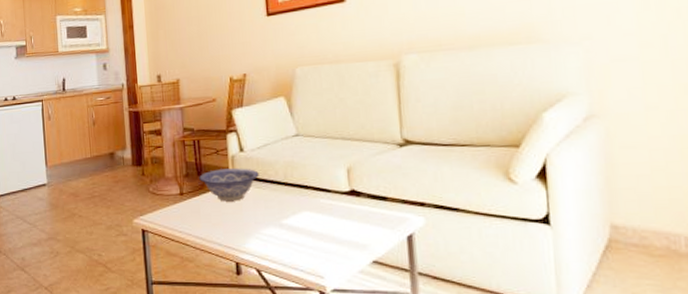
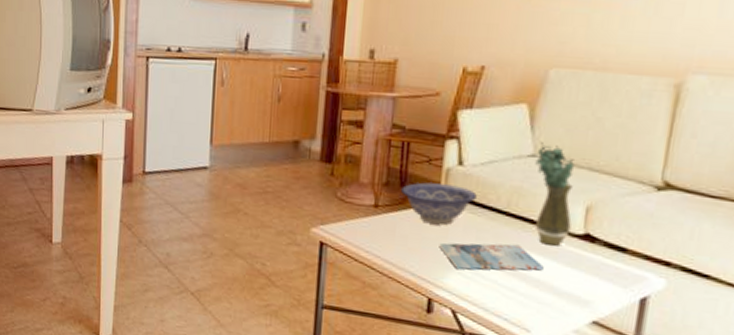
magazine: none [236,207,324,236] -> present [439,243,544,271]
vase: none [299,124,339,204] -> present [535,142,575,246]

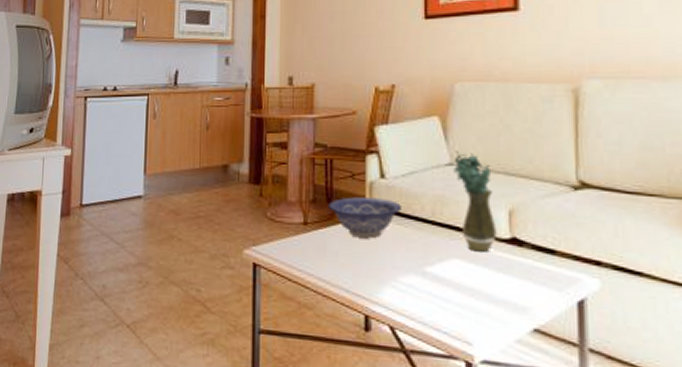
magazine: present [439,243,544,271] -> none [370,253,476,283]

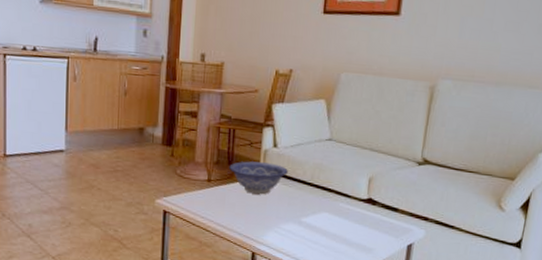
vase: present [453,151,497,252] -> none [331,129,361,208]

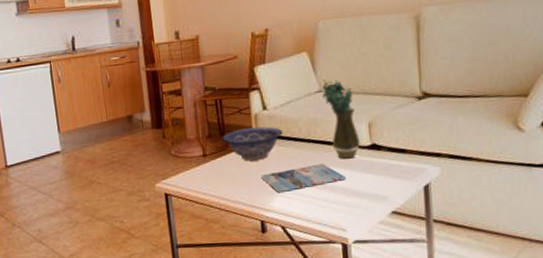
magazine: none [260,207,339,229] -> present [261,163,346,193]
vase: none [331,129,361,208] -> present [322,80,360,159]

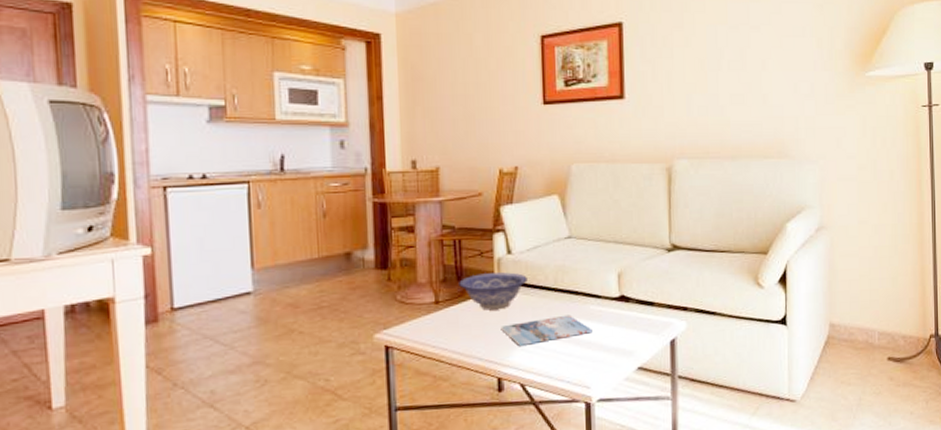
vase: present [322,80,360,159] -> none [572,225,609,311]

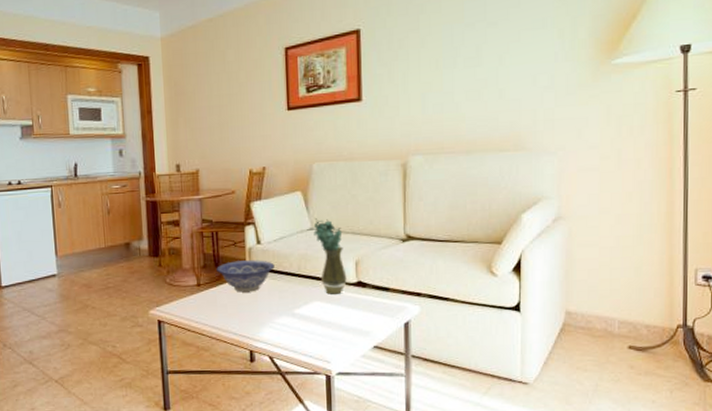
magazine: present [500,315,592,347] -> none [252,298,332,325]
vase: none [572,225,609,311] -> present [314,218,347,294]

